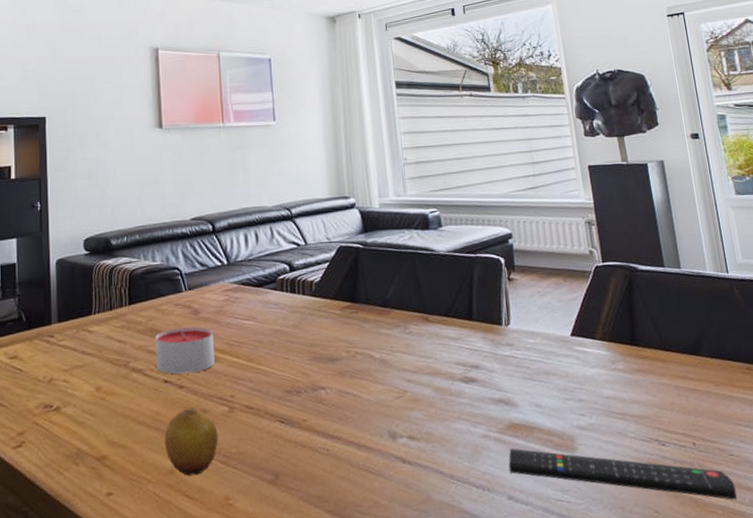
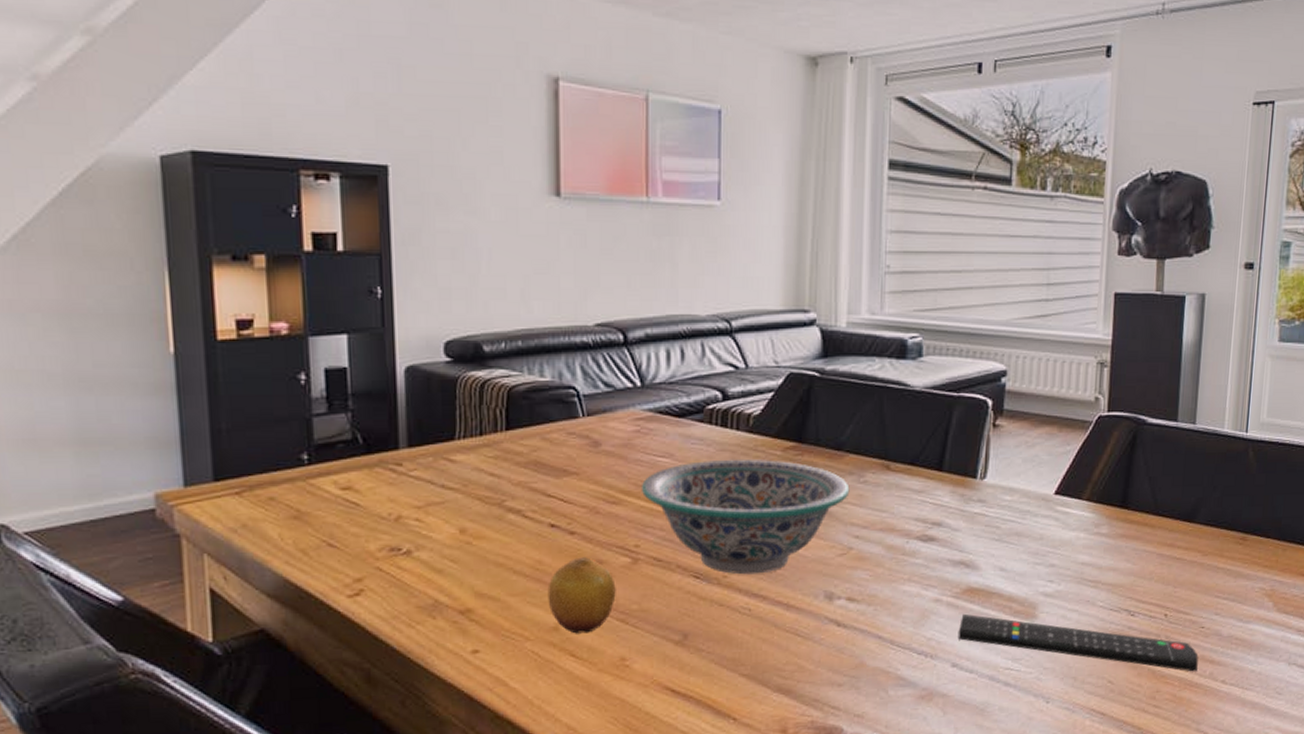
candle: present [155,327,215,375] -> none [540,462,617,518]
decorative bowl: none [232,318,399,418] -> present [641,459,850,575]

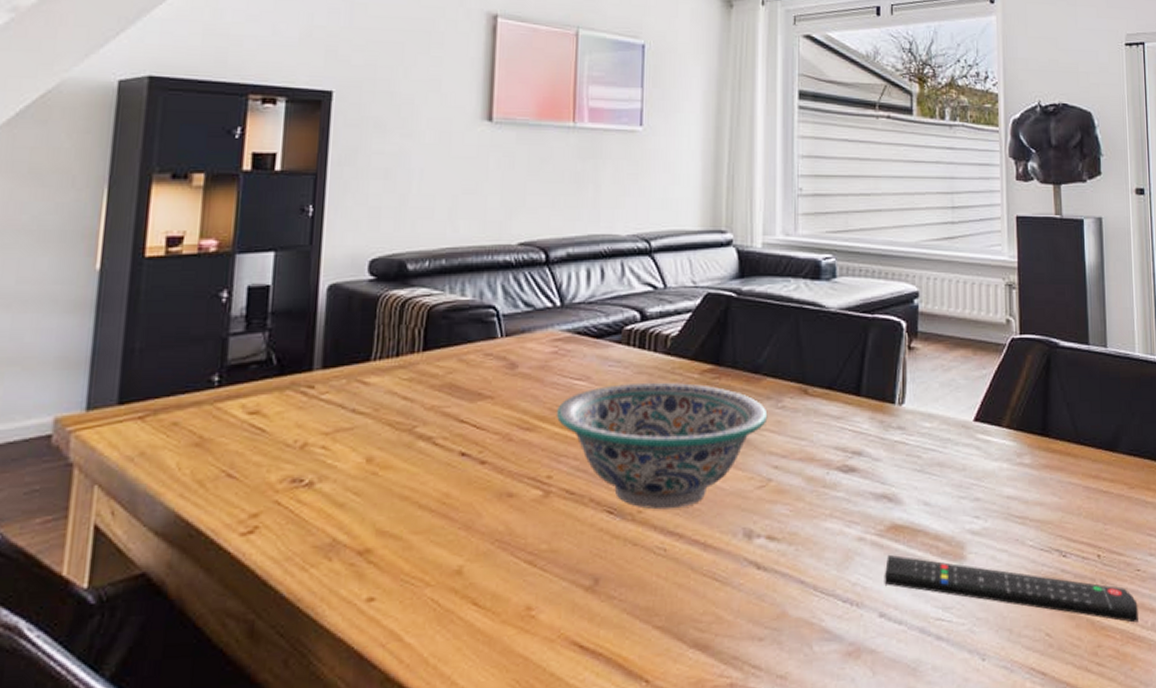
fruit: present [547,557,616,634] -> none [452,489,525,579]

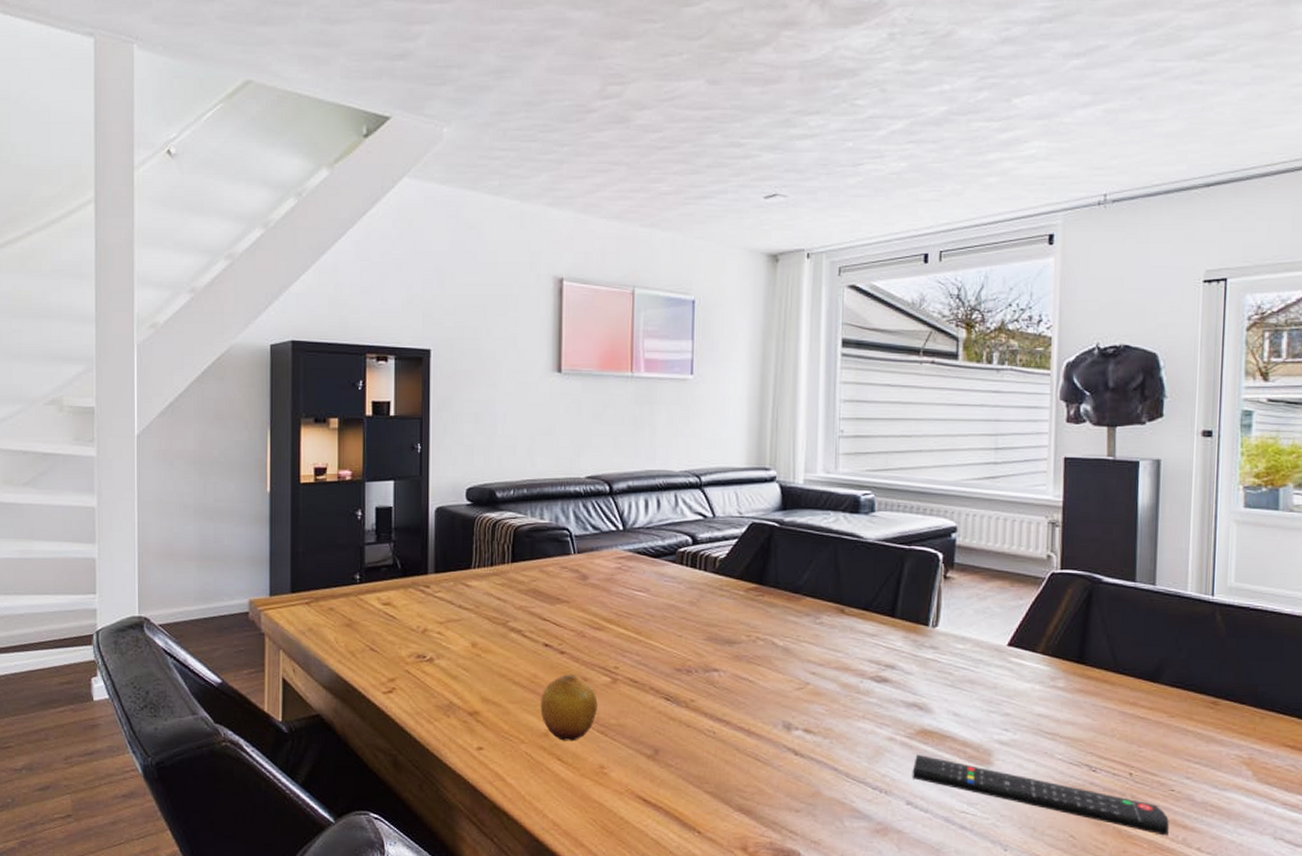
fruit: none [452,489,525,579] -> present [540,674,598,741]
decorative bowl: present [556,382,768,510] -> none [620,596,807,701]

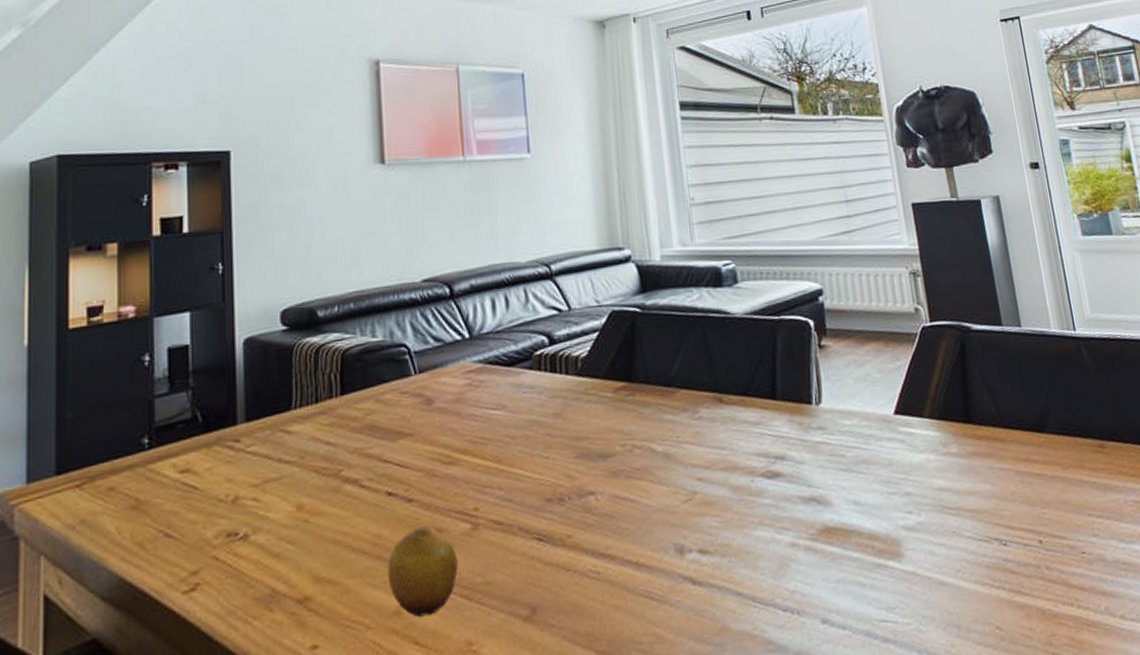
remote control: present [912,754,1169,836] -> none [822,558,1091,608]

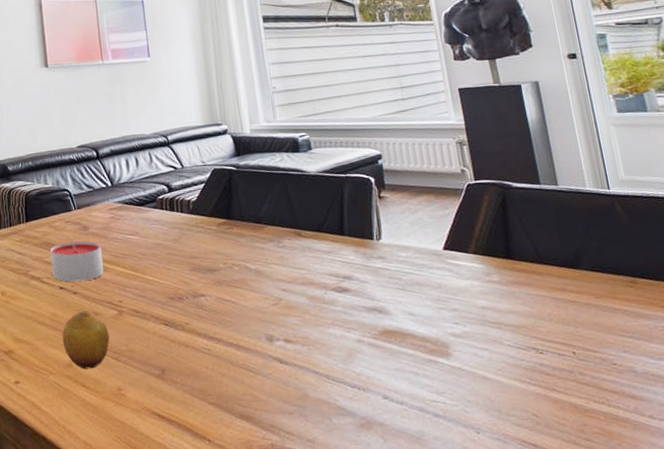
candle: none [376,420,453,485] -> present [50,241,104,282]

